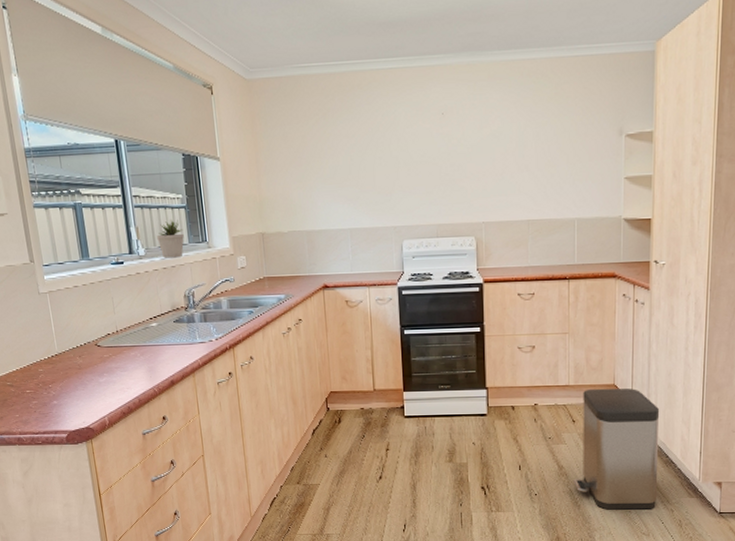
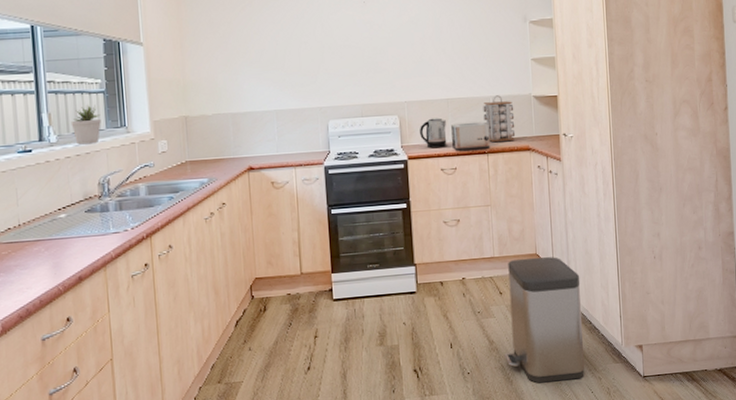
kettle: none [496,240,526,272] -> present [419,118,447,149]
toaster: none [530,245,575,277] -> present [450,121,492,152]
spice rack: none [567,217,601,268] -> present [483,95,516,143]

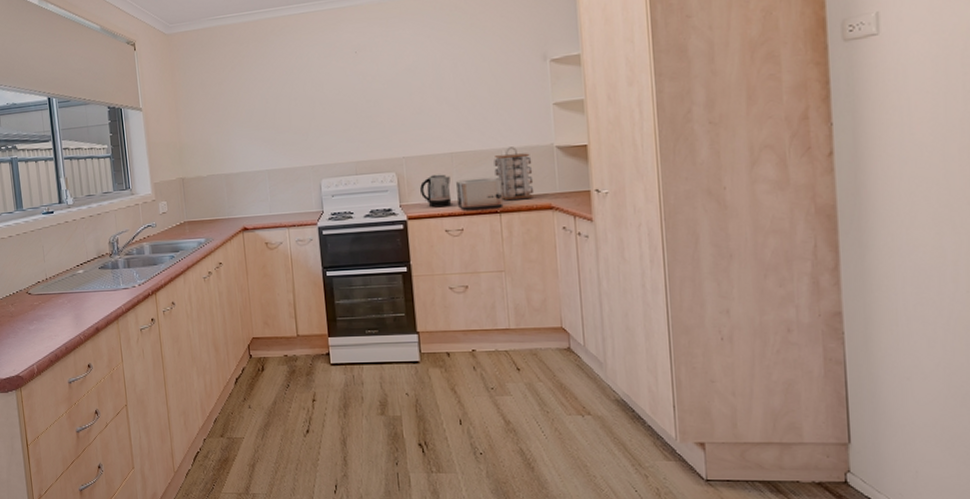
potted plant: present [71,105,101,145] -> none [84,169,109,207]
pedal bin: present [503,257,585,384] -> none [522,332,626,474]

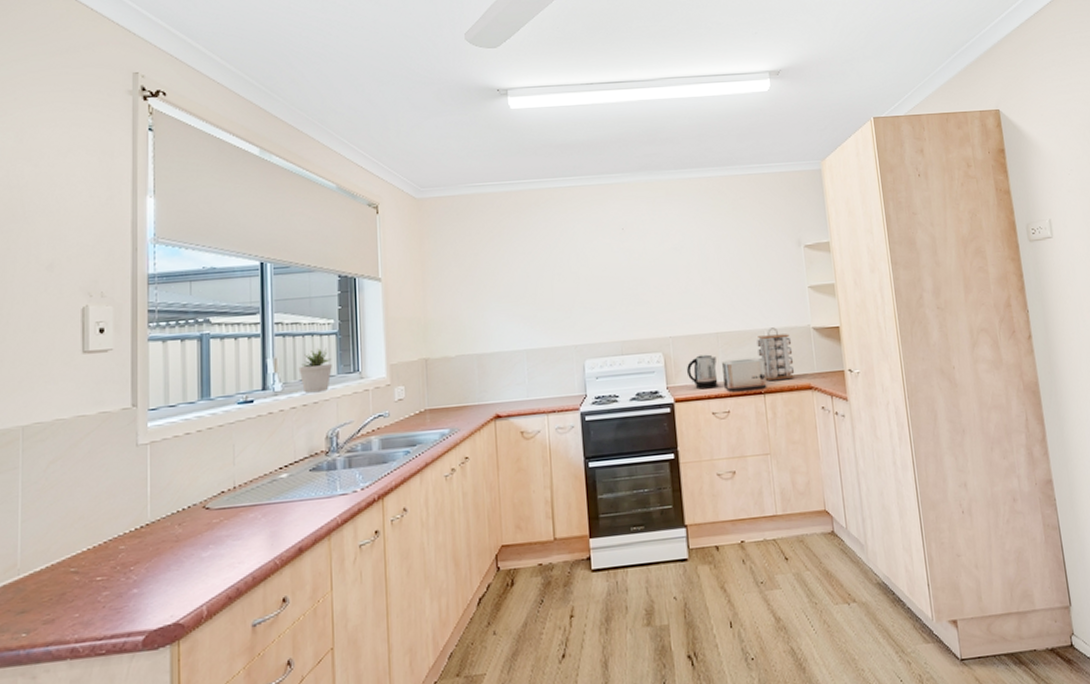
potted plant: none [84,169,109,207] -> present [298,348,332,394]

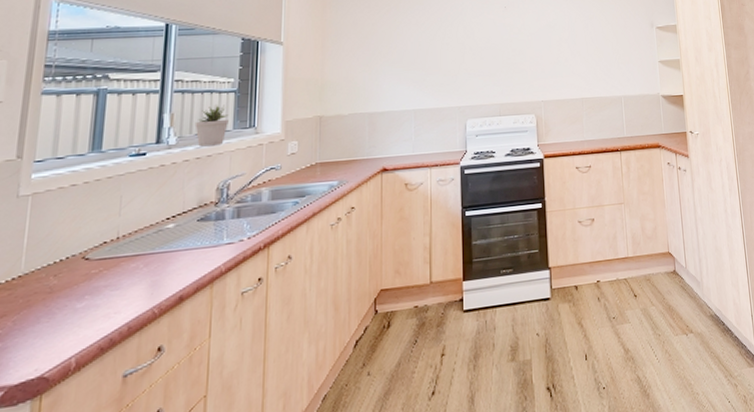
kettle: present [686,354,719,390] -> none [555,116,582,147]
toaster: present [721,357,768,393] -> none [585,120,624,150]
spice rack: present [757,327,795,381] -> none [615,95,646,140]

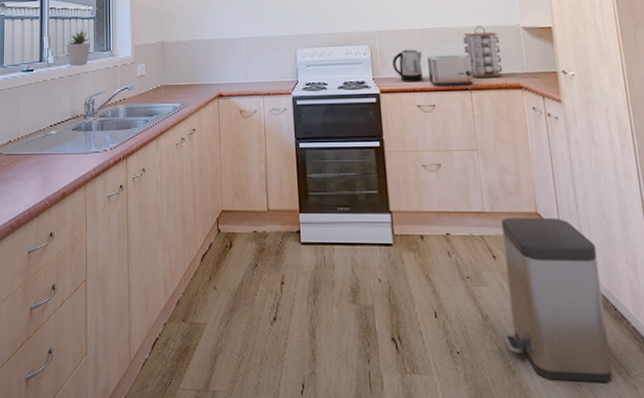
kettle: none [555,116,582,147] -> present [391,49,424,82]
toaster: none [585,120,624,150] -> present [426,54,475,87]
spice rack: none [615,95,646,140] -> present [463,26,503,78]
pedal bin: none [639,254,721,396] -> present [501,218,613,383]

